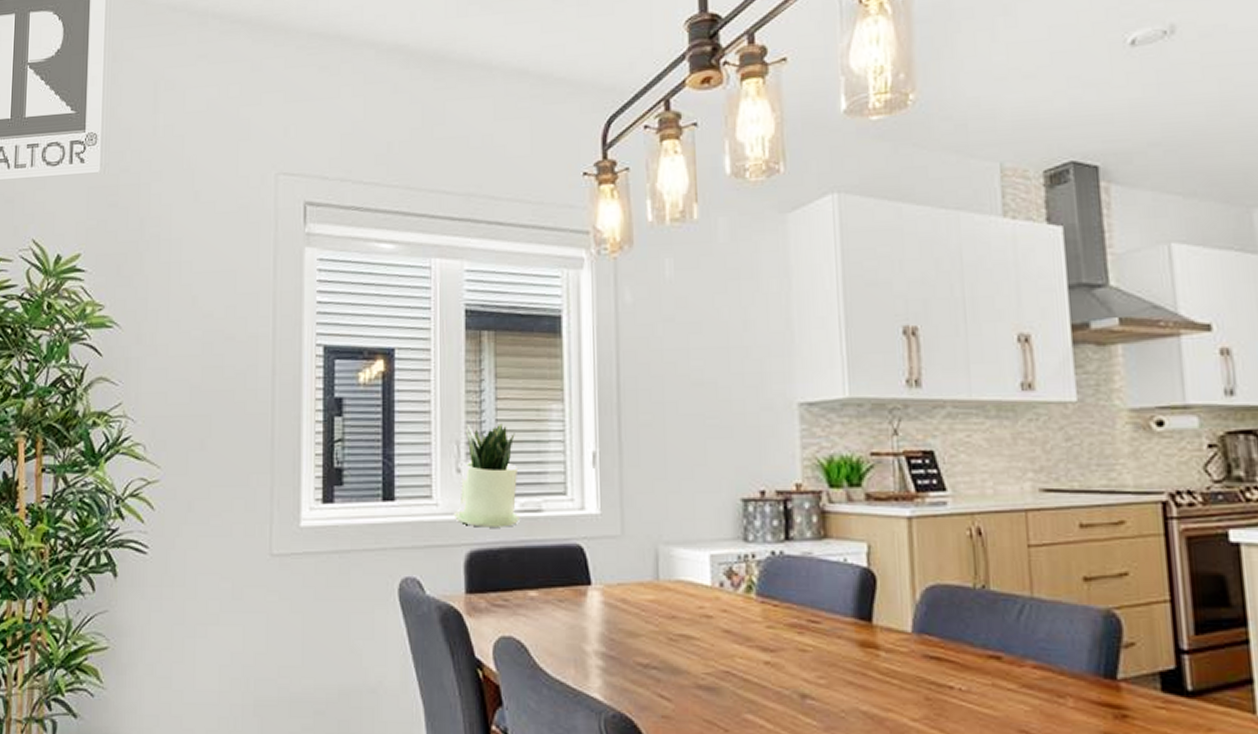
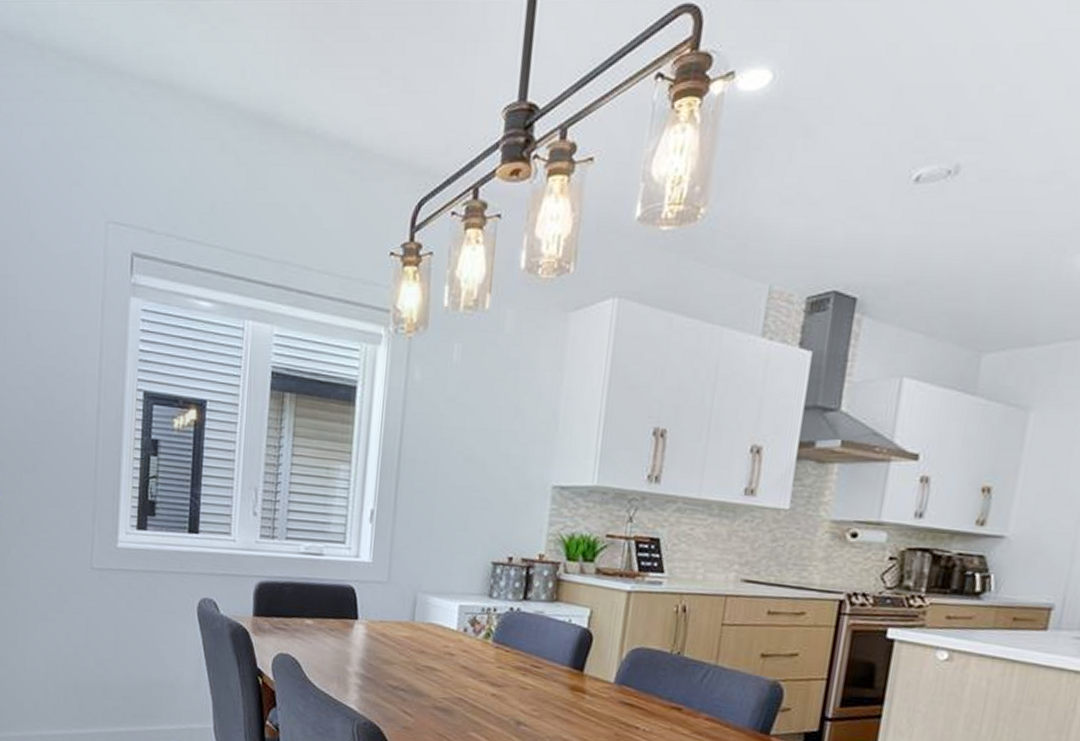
planter: present [453,423,520,528] -> none [248,473,306,566]

